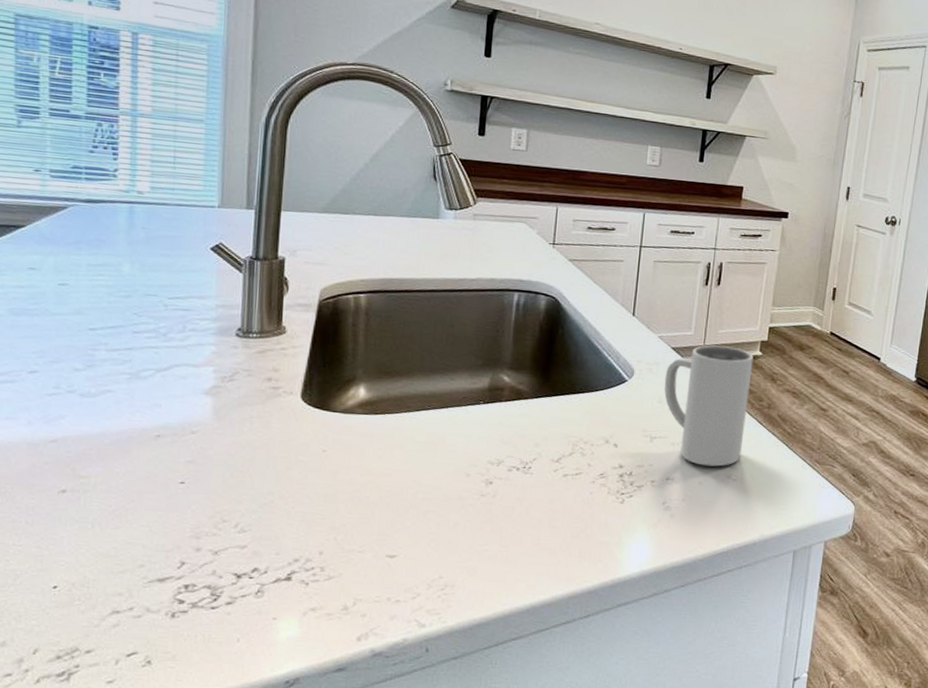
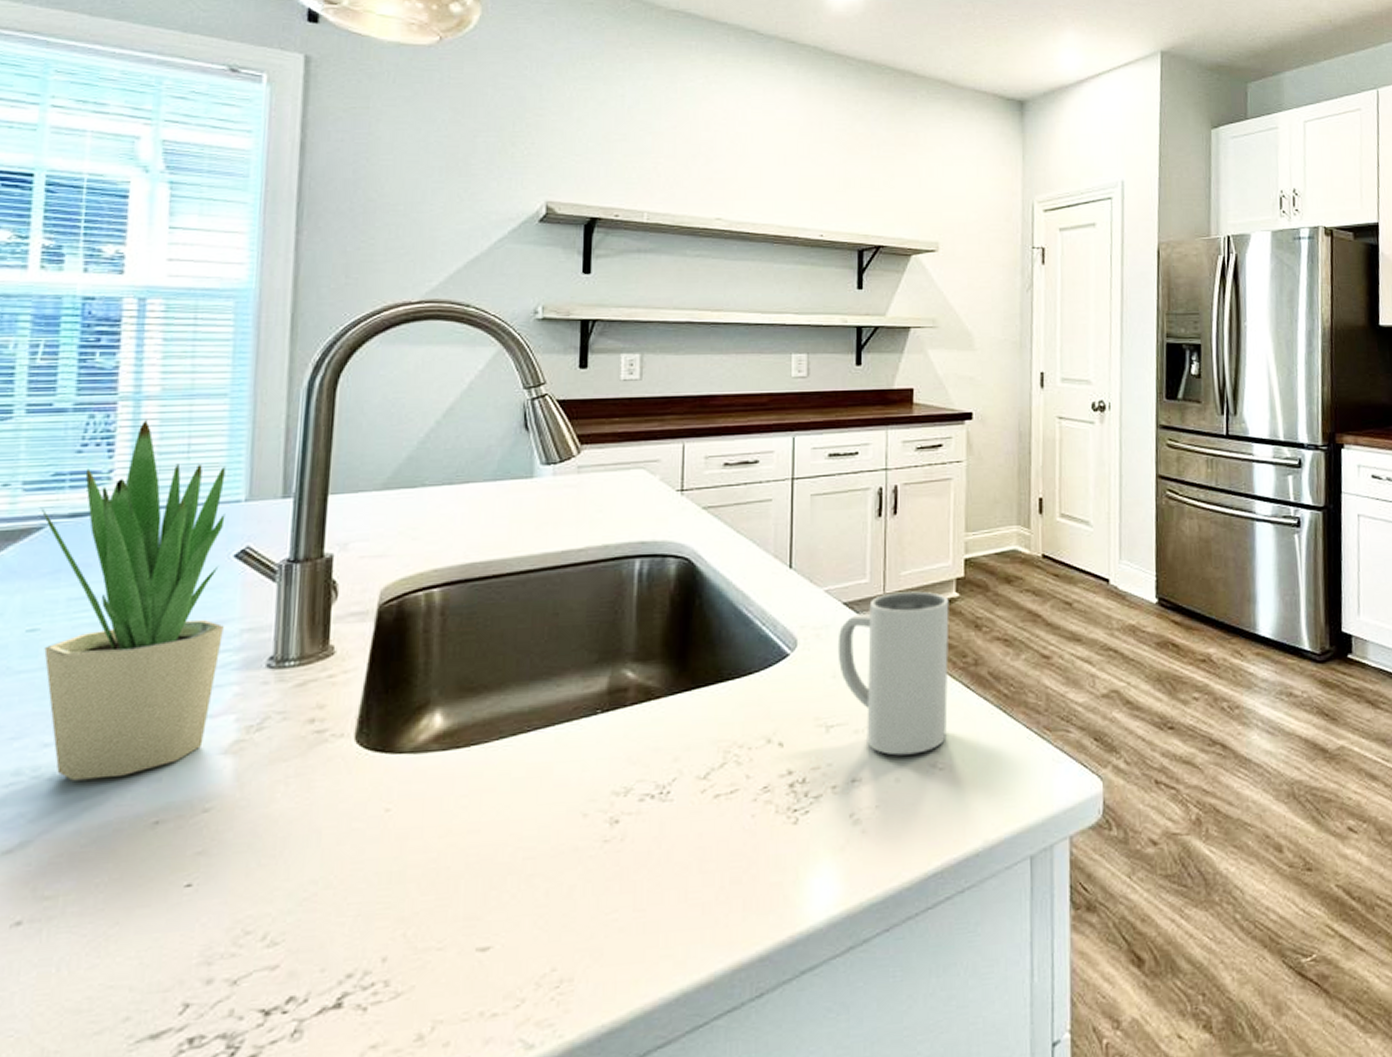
potted plant: none [64,133,204,400] -> present [40,420,226,781]

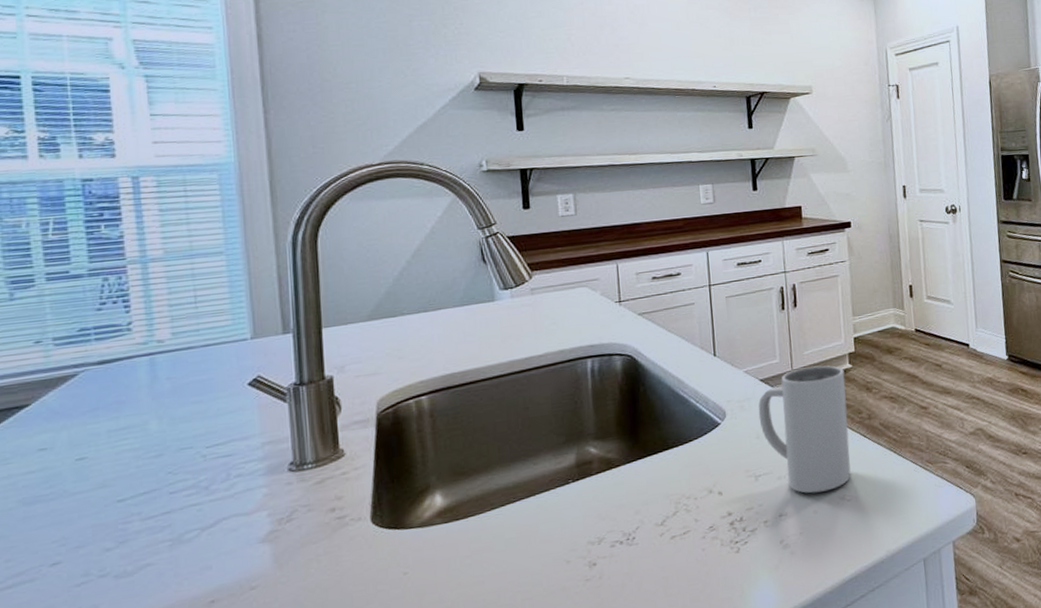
potted plant: present [40,420,226,781] -> none [72,279,248,576]

